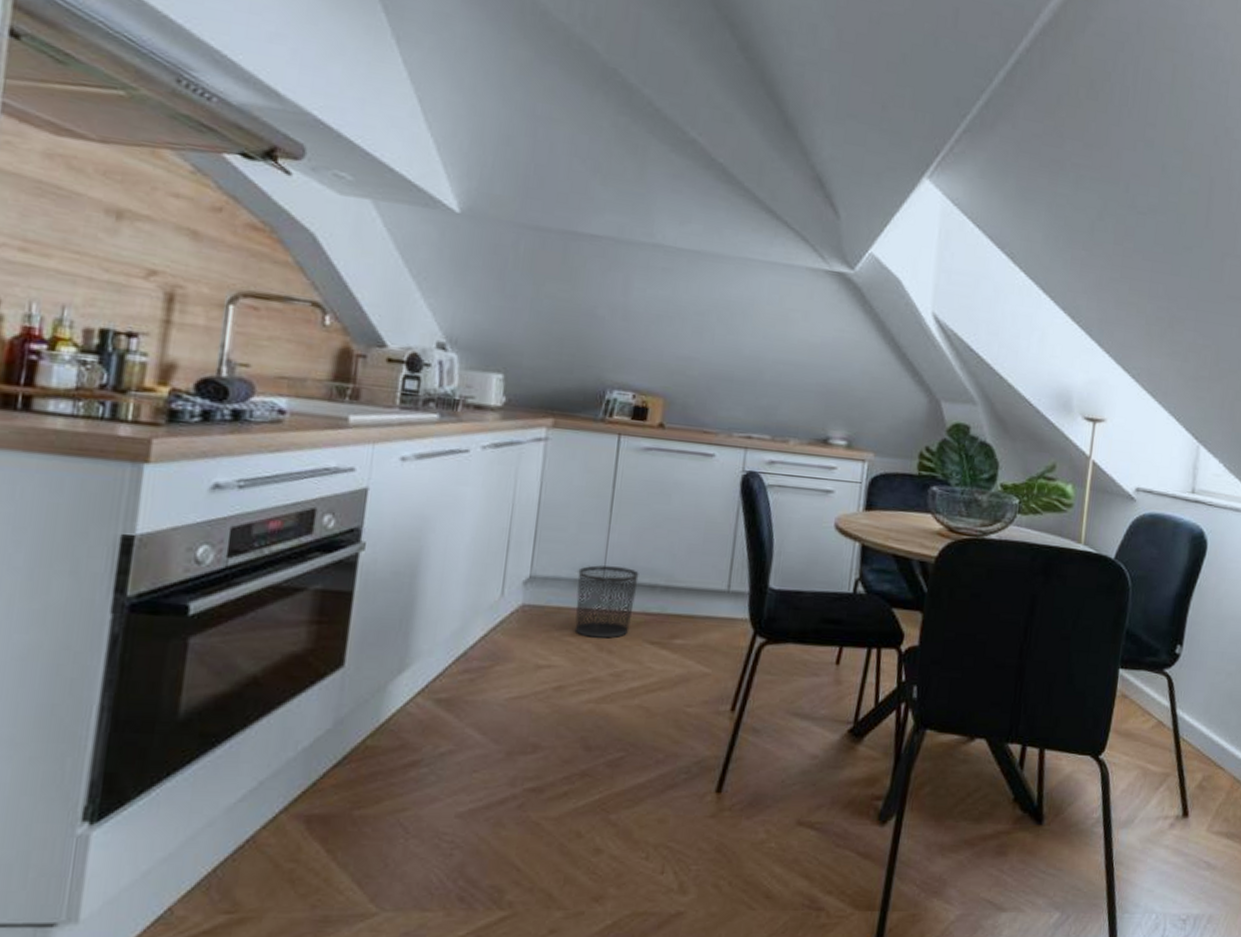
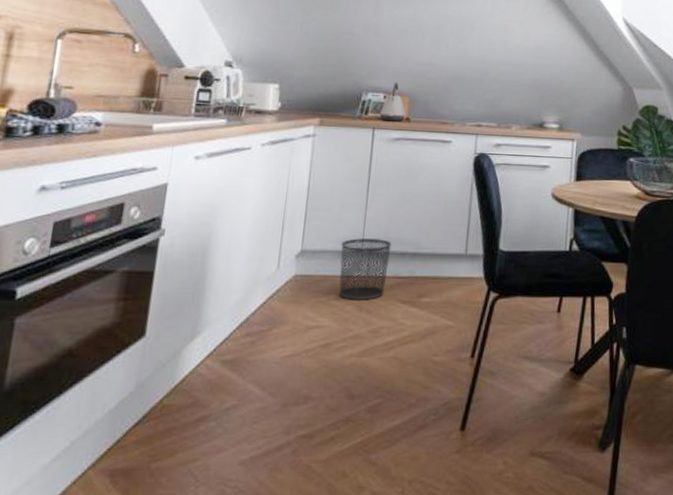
kettle: none [627,378,659,429] -> present [379,82,406,123]

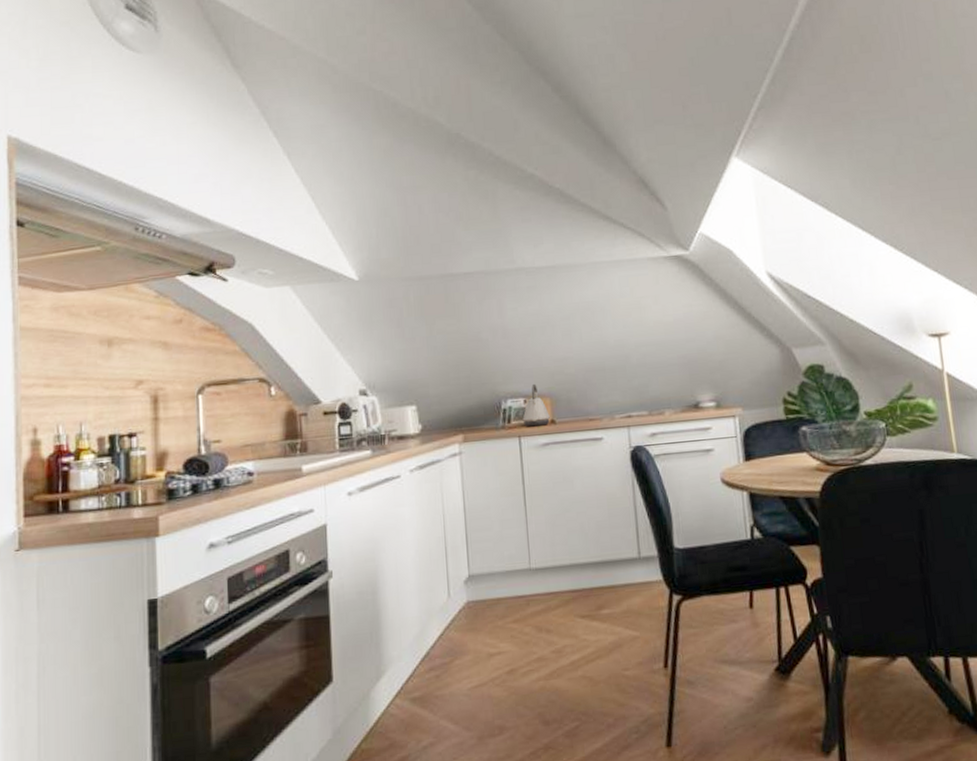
waste bin: present [339,238,392,300] -> none [508,552,561,622]

